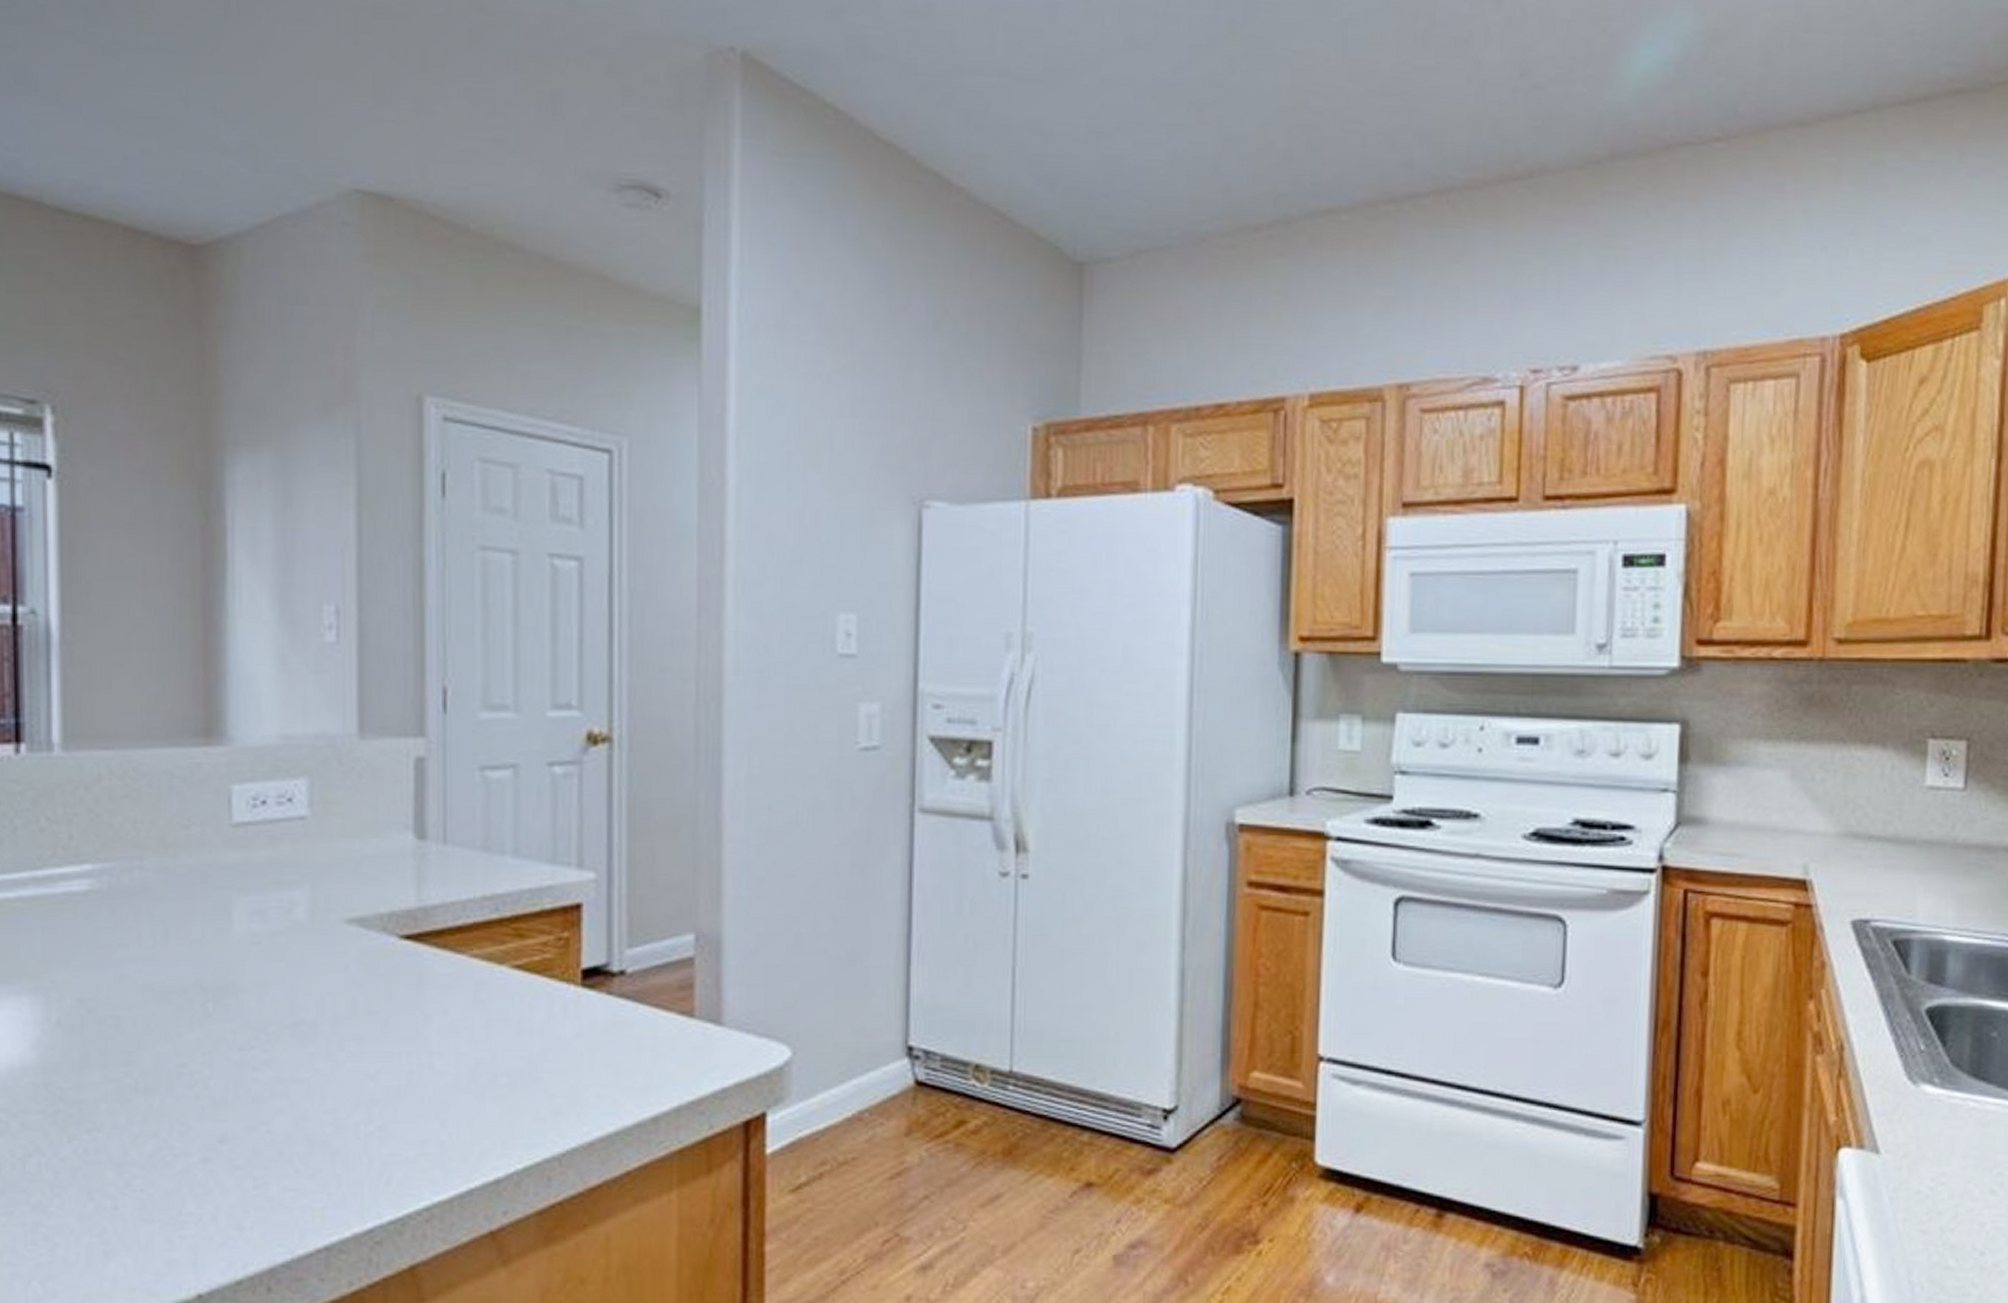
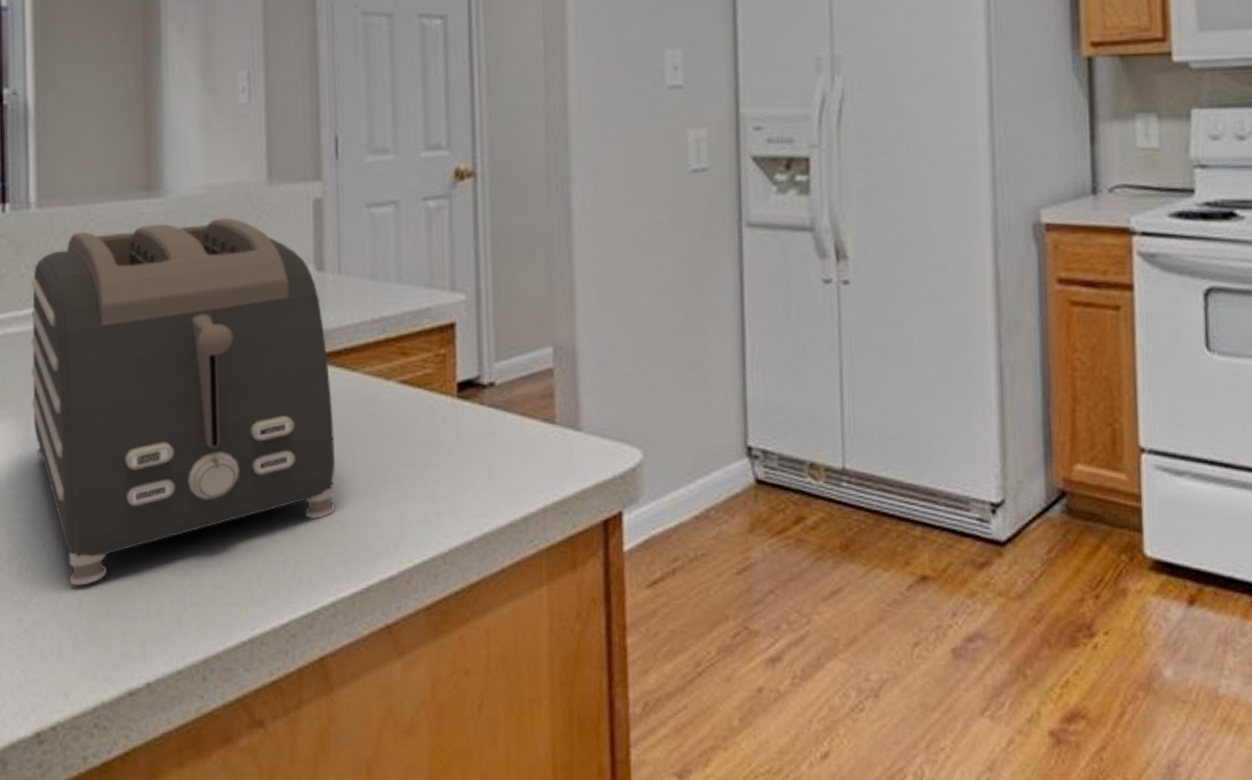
toaster: none [52,774,435,1187] -> present [30,218,335,586]

